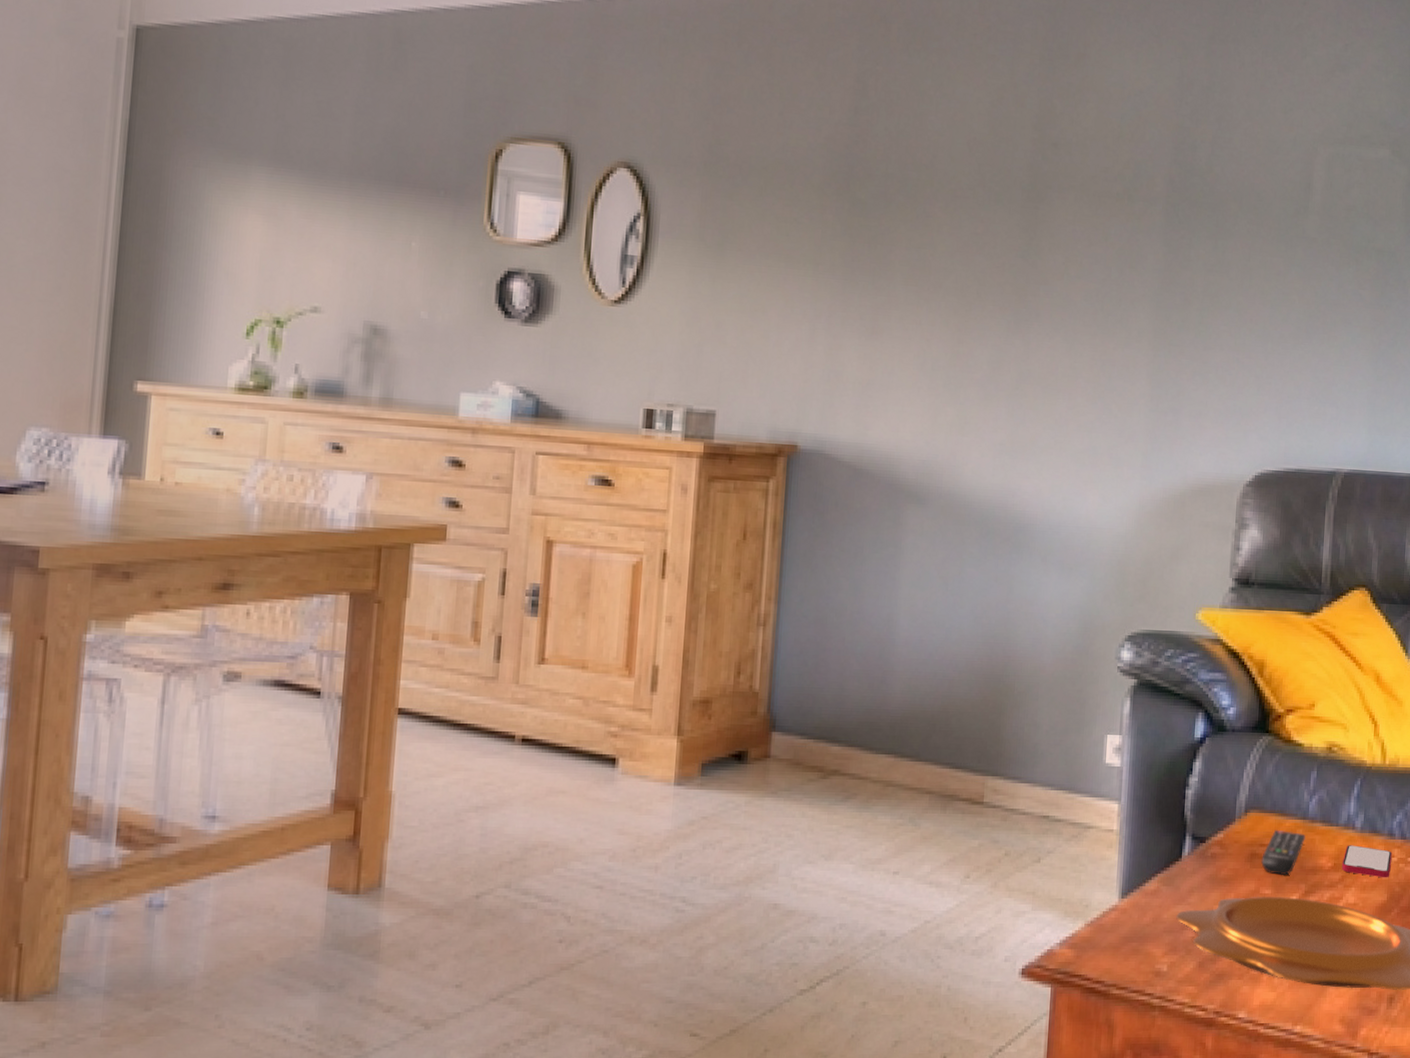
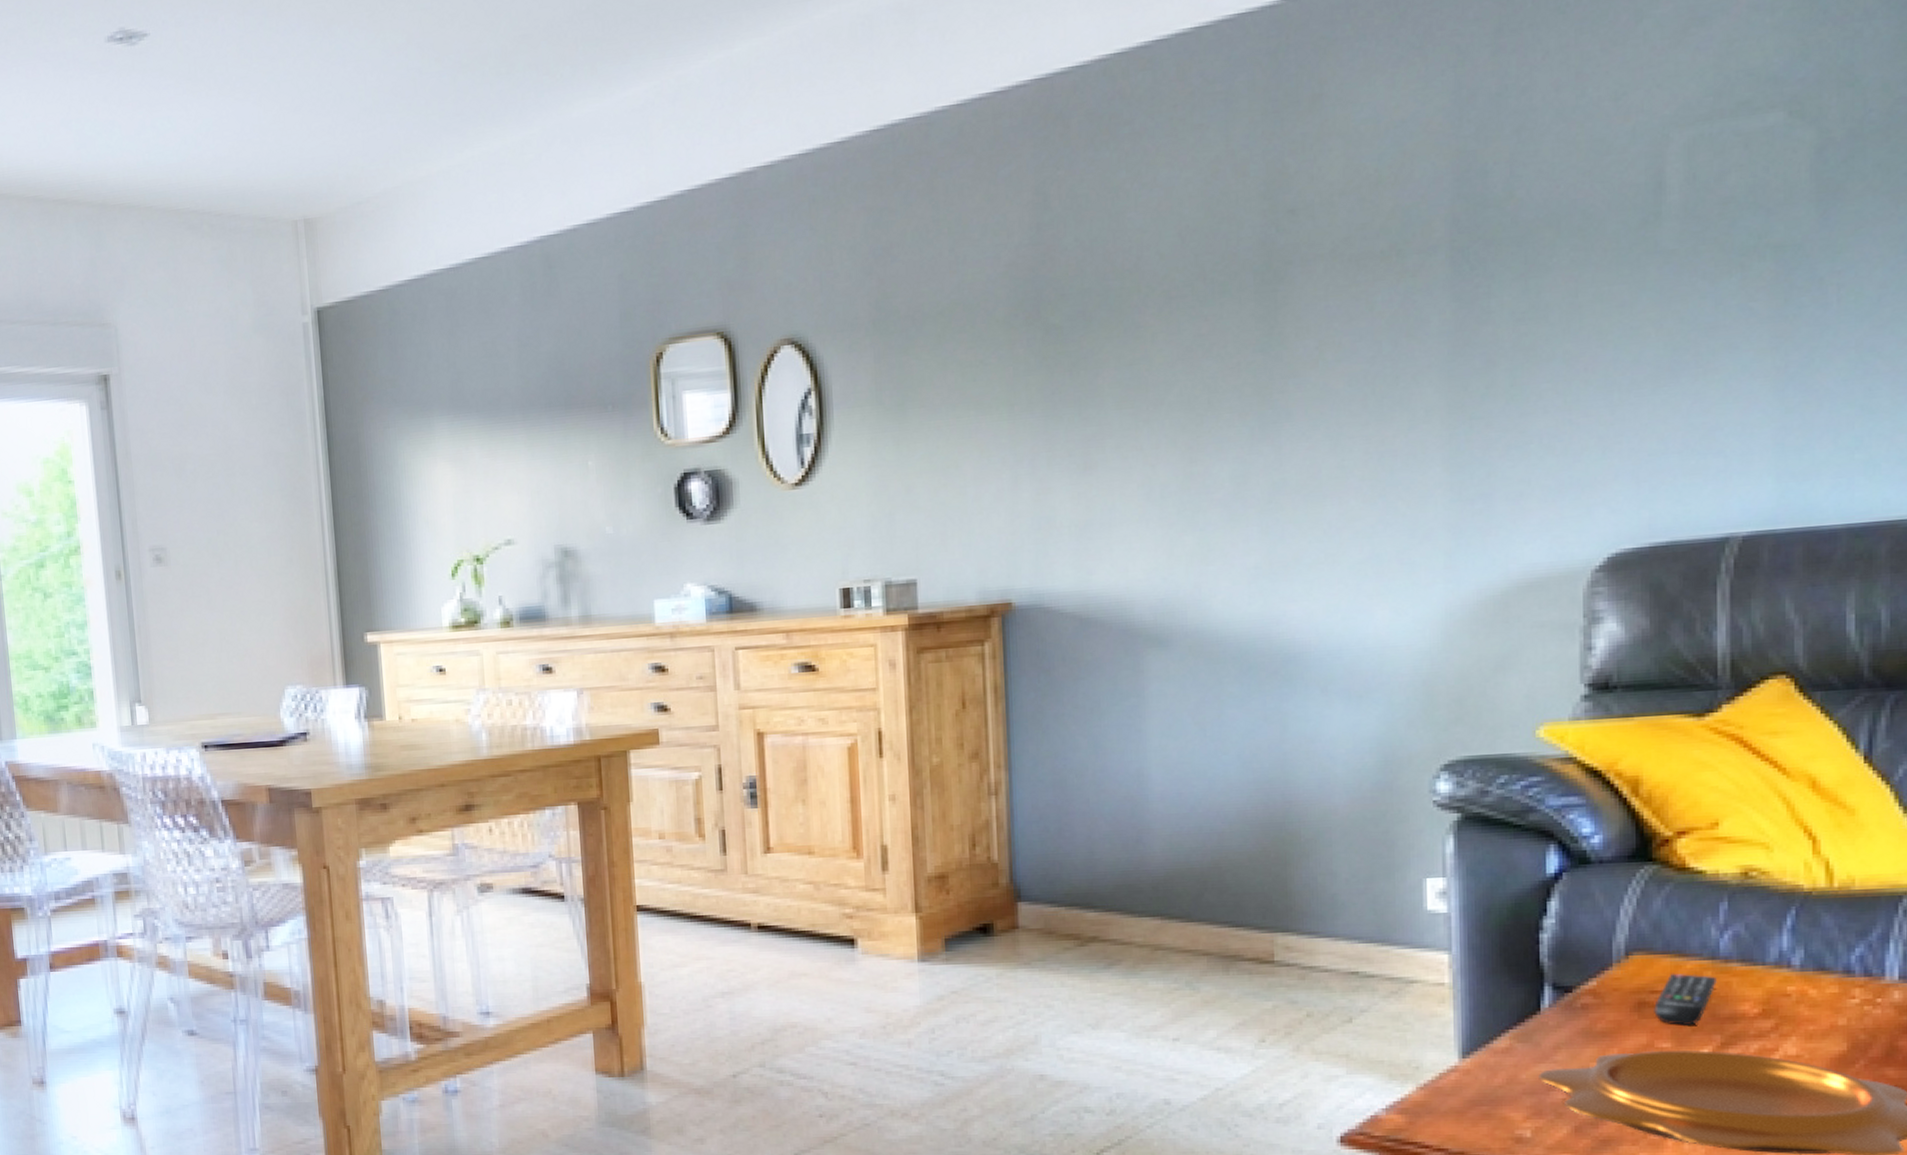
smartphone: present [1341,845,1392,878] -> none [1774,986,1852,1024]

